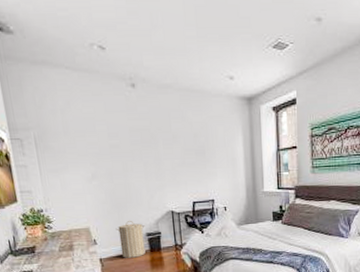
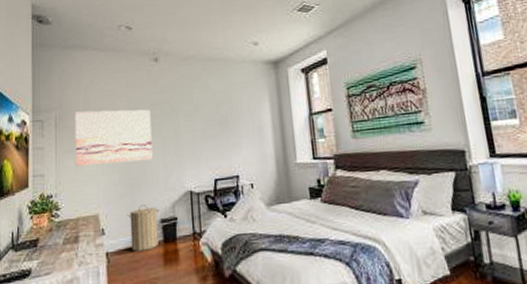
wall art: none [54,131,136,185] -> present [74,109,153,167]

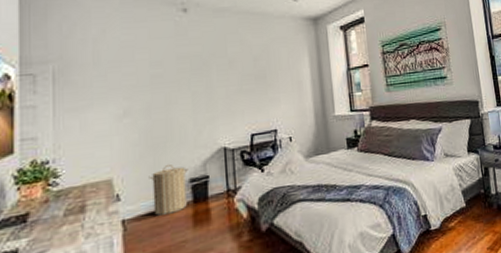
wall art: present [74,109,153,167] -> none [80,62,181,127]

